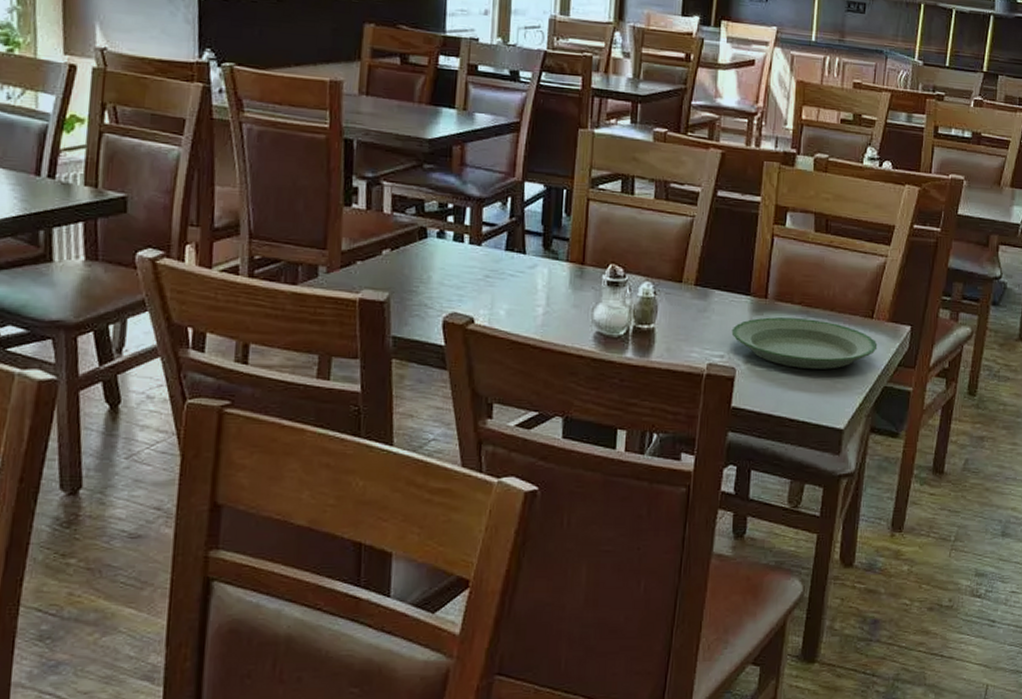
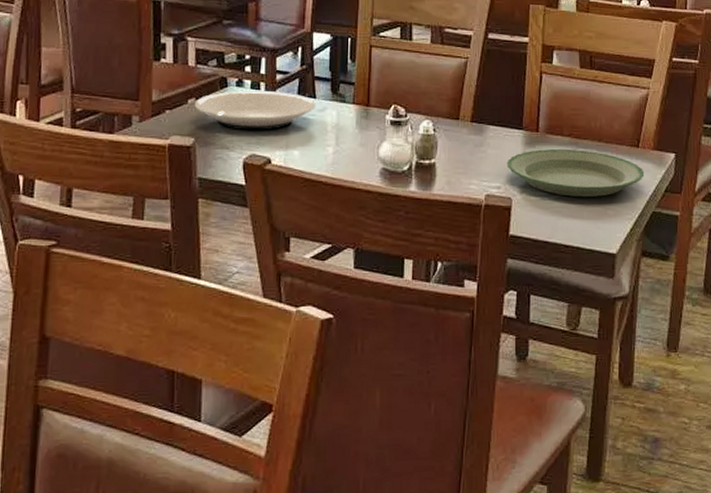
plate: none [389,242,525,288] -> present [194,91,315,131]

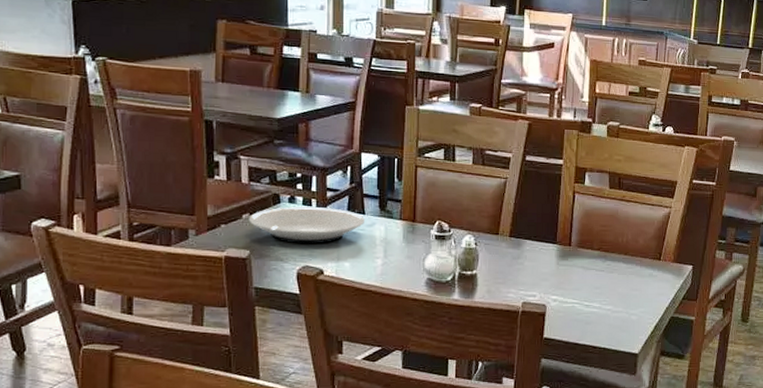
plate: present [506,149,645,197] -> none [542,262,665,304]

